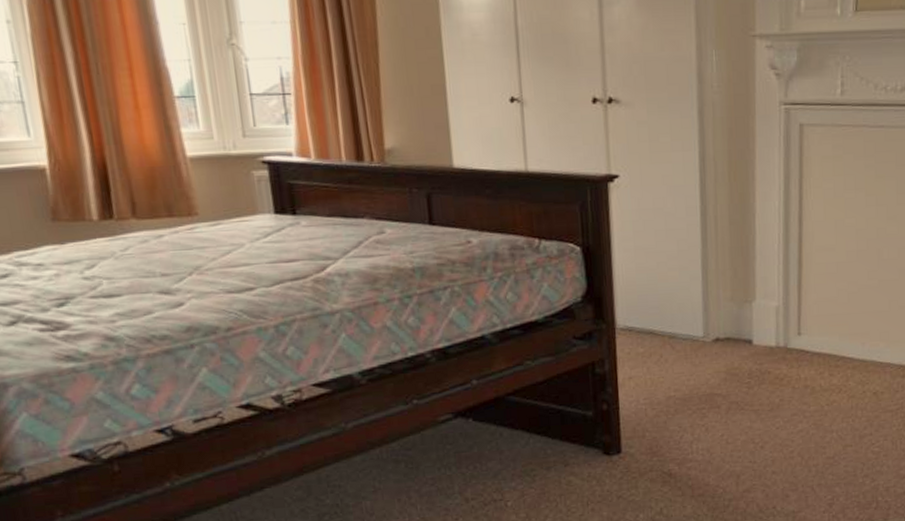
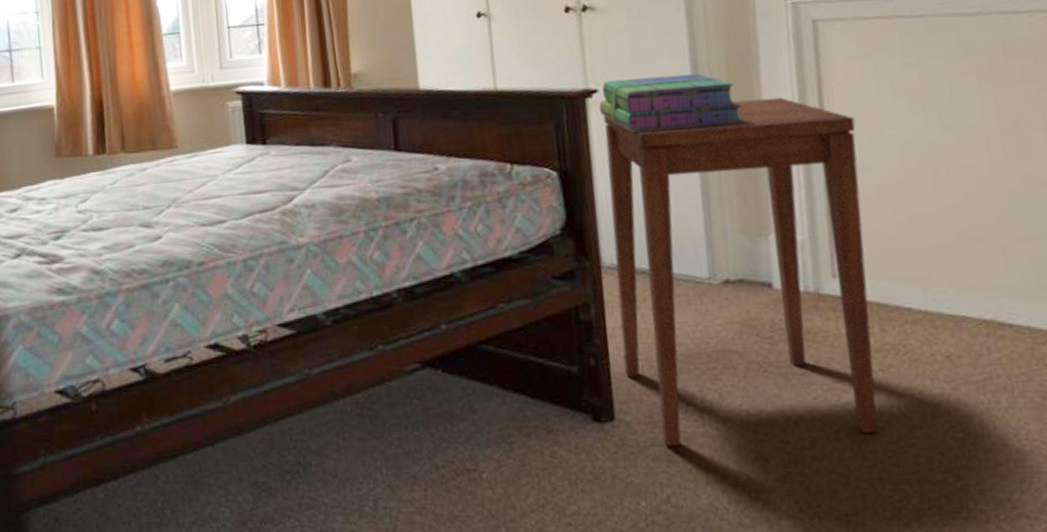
stack of books: none [619,164,739,214] -> present [598,73,743,132]
side table: none [622,188,825,471] -> present [603,97,879,446]

